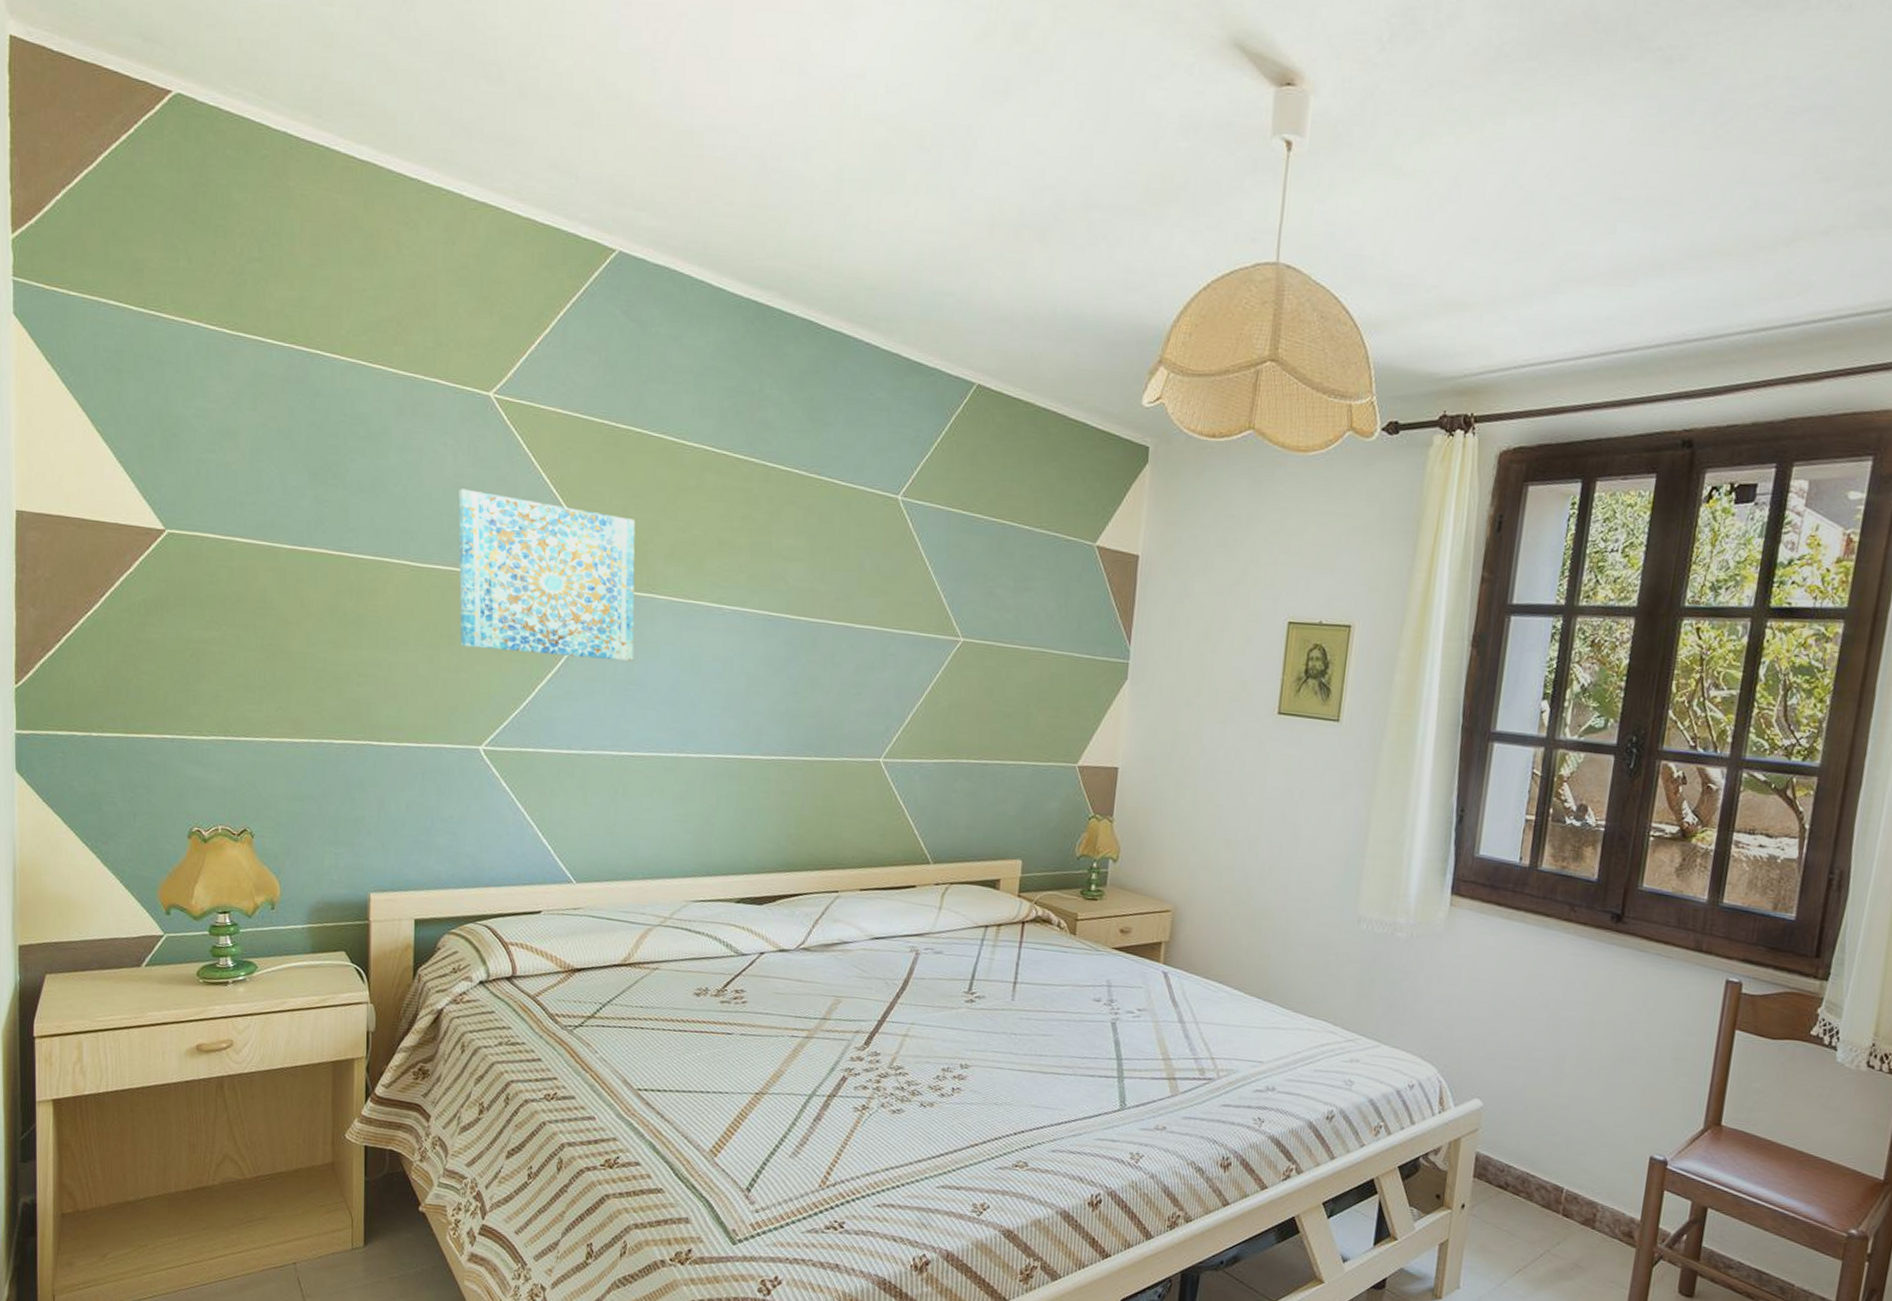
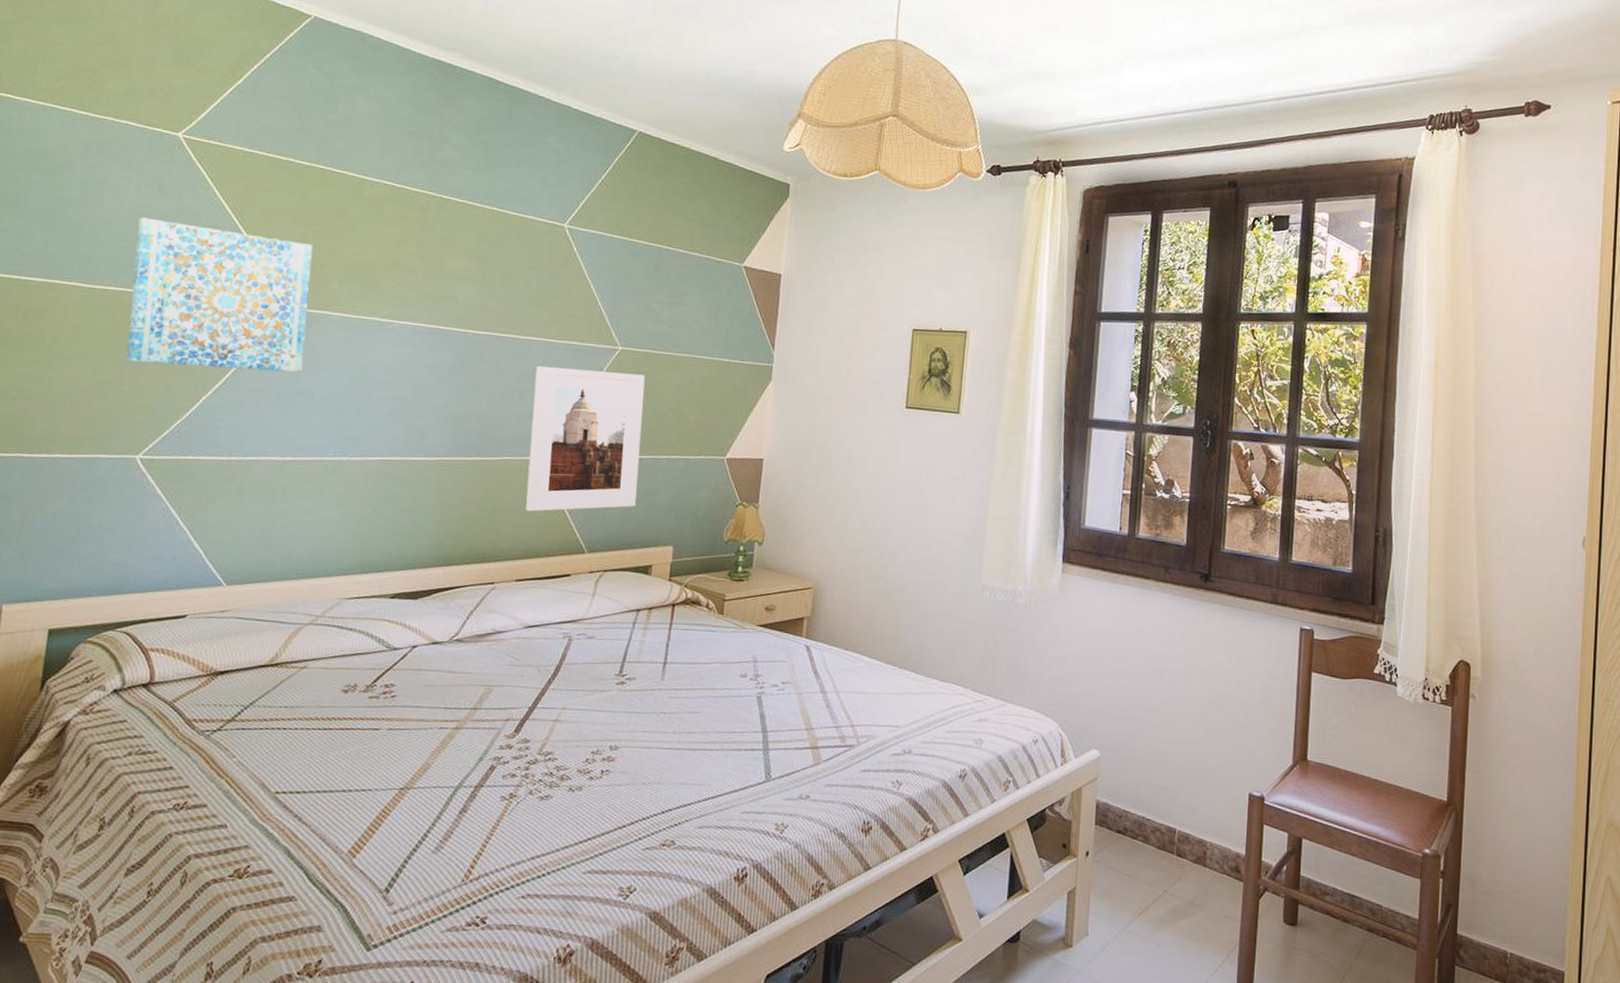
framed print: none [867,657,990,818] -> present [525,365,645,512]

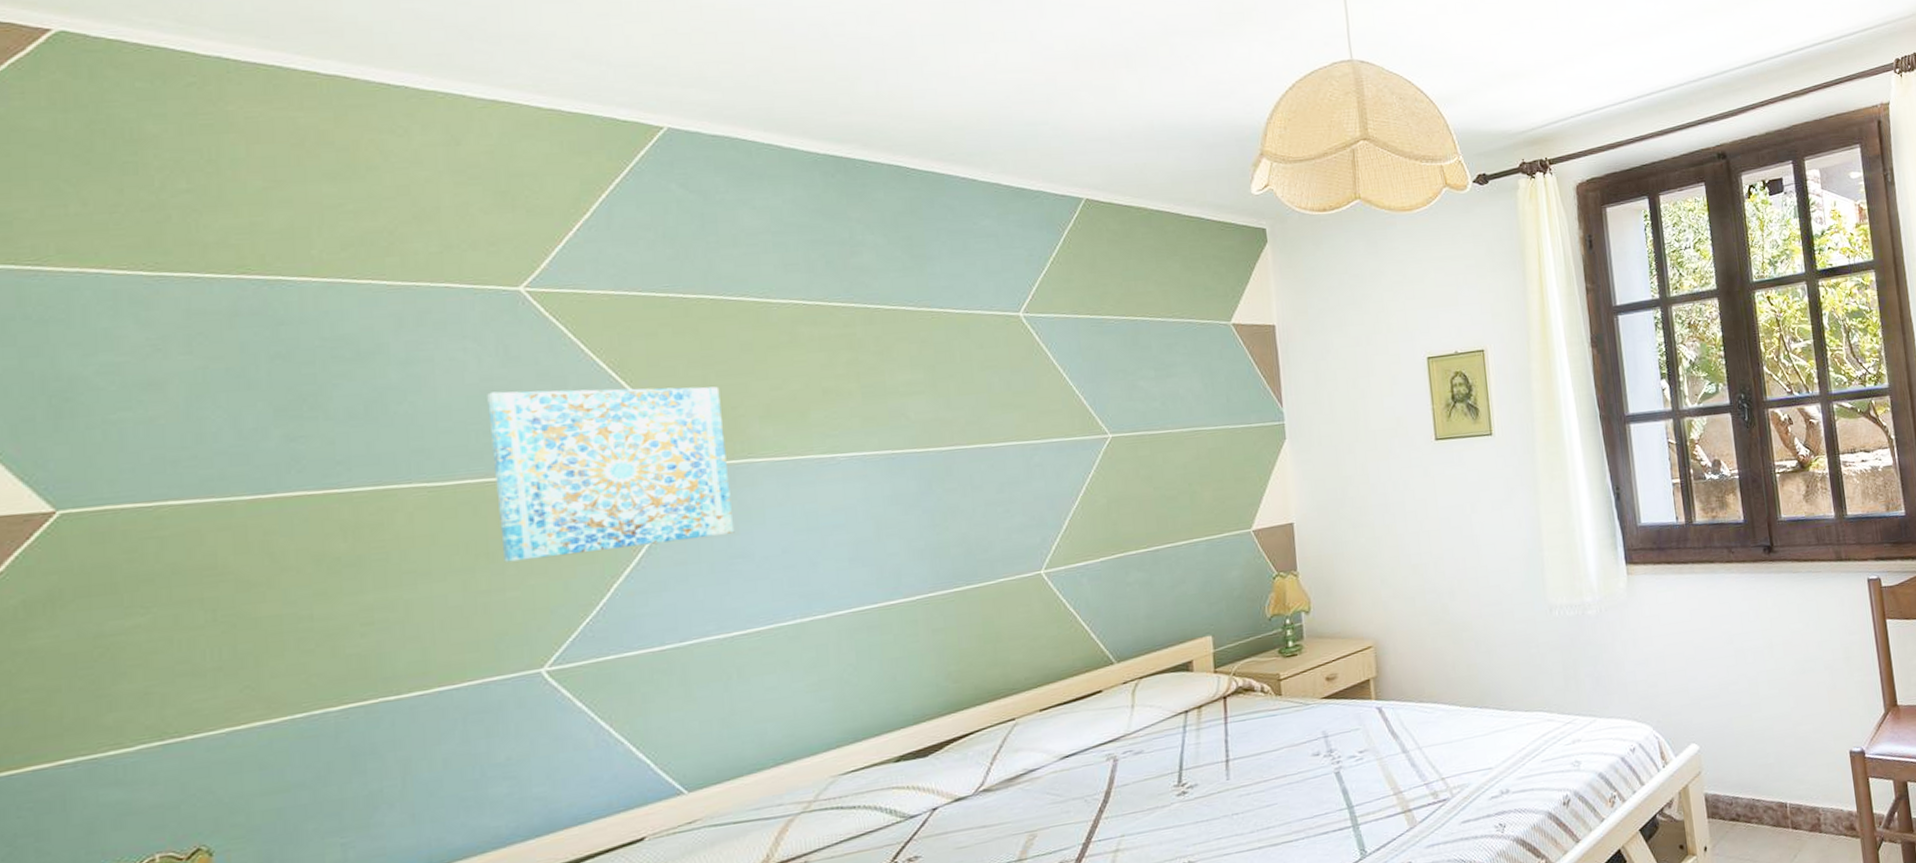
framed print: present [525,365,645,512] -> none [1017,459,1162,633]

